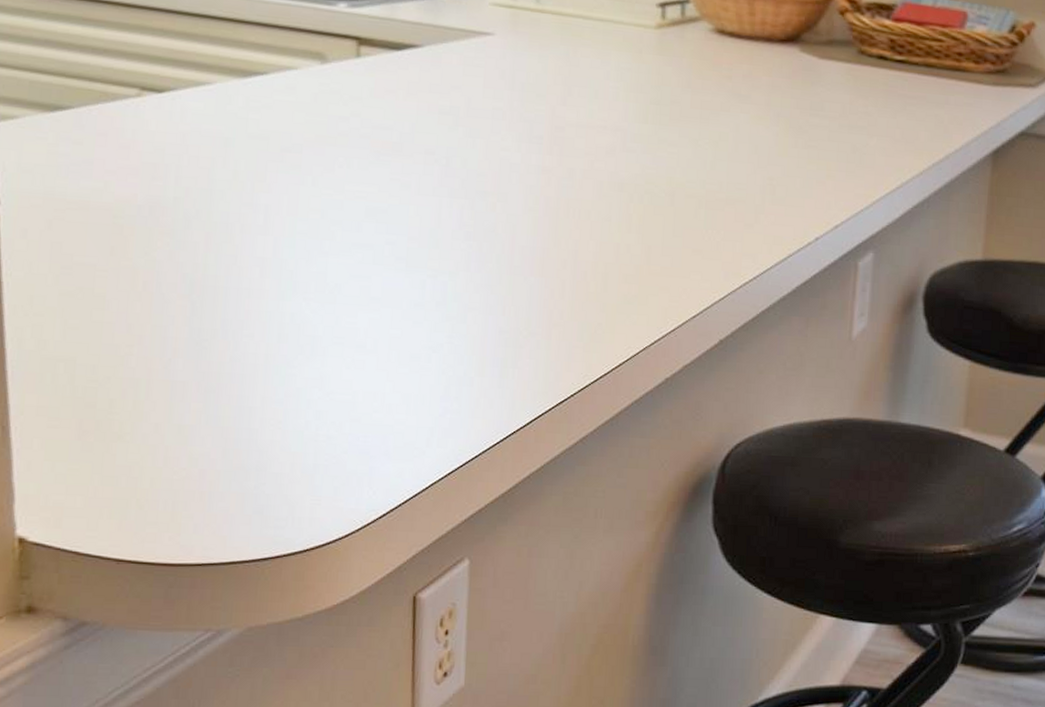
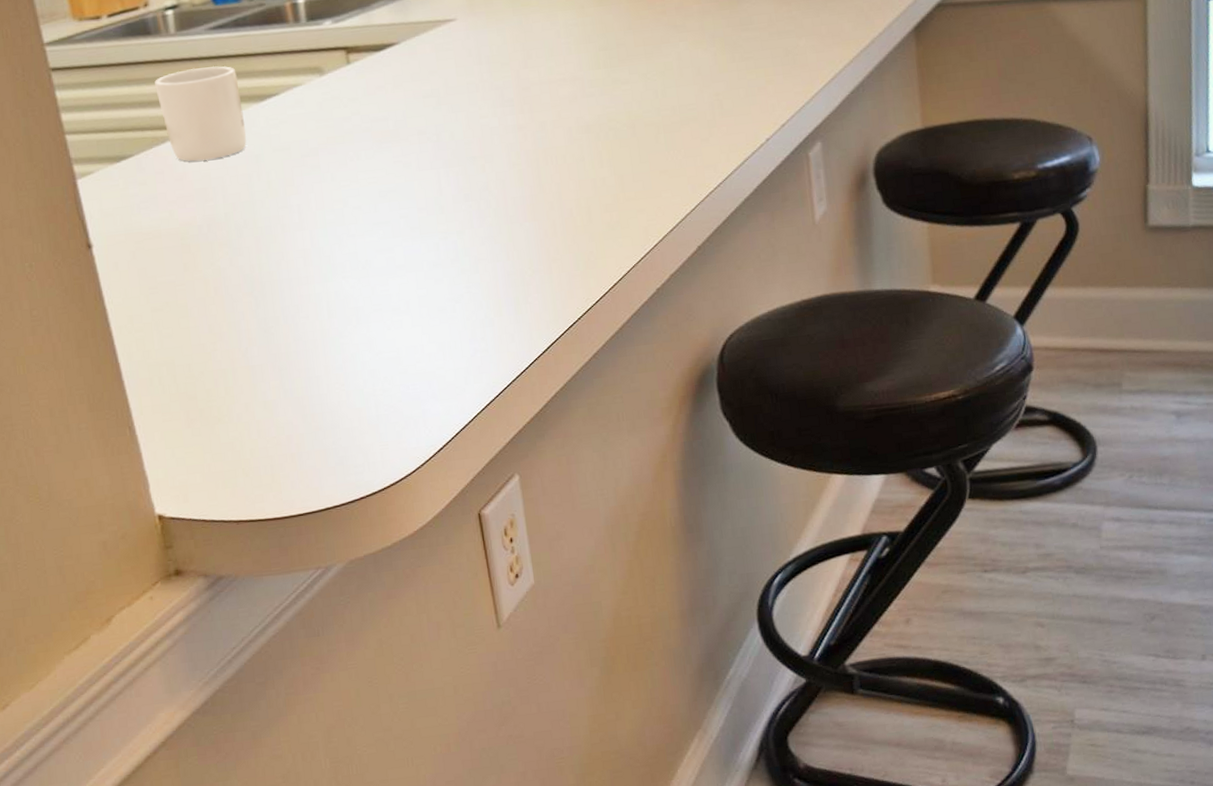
mug: none [116,21,222,133] -> present [154,65,247,162]

